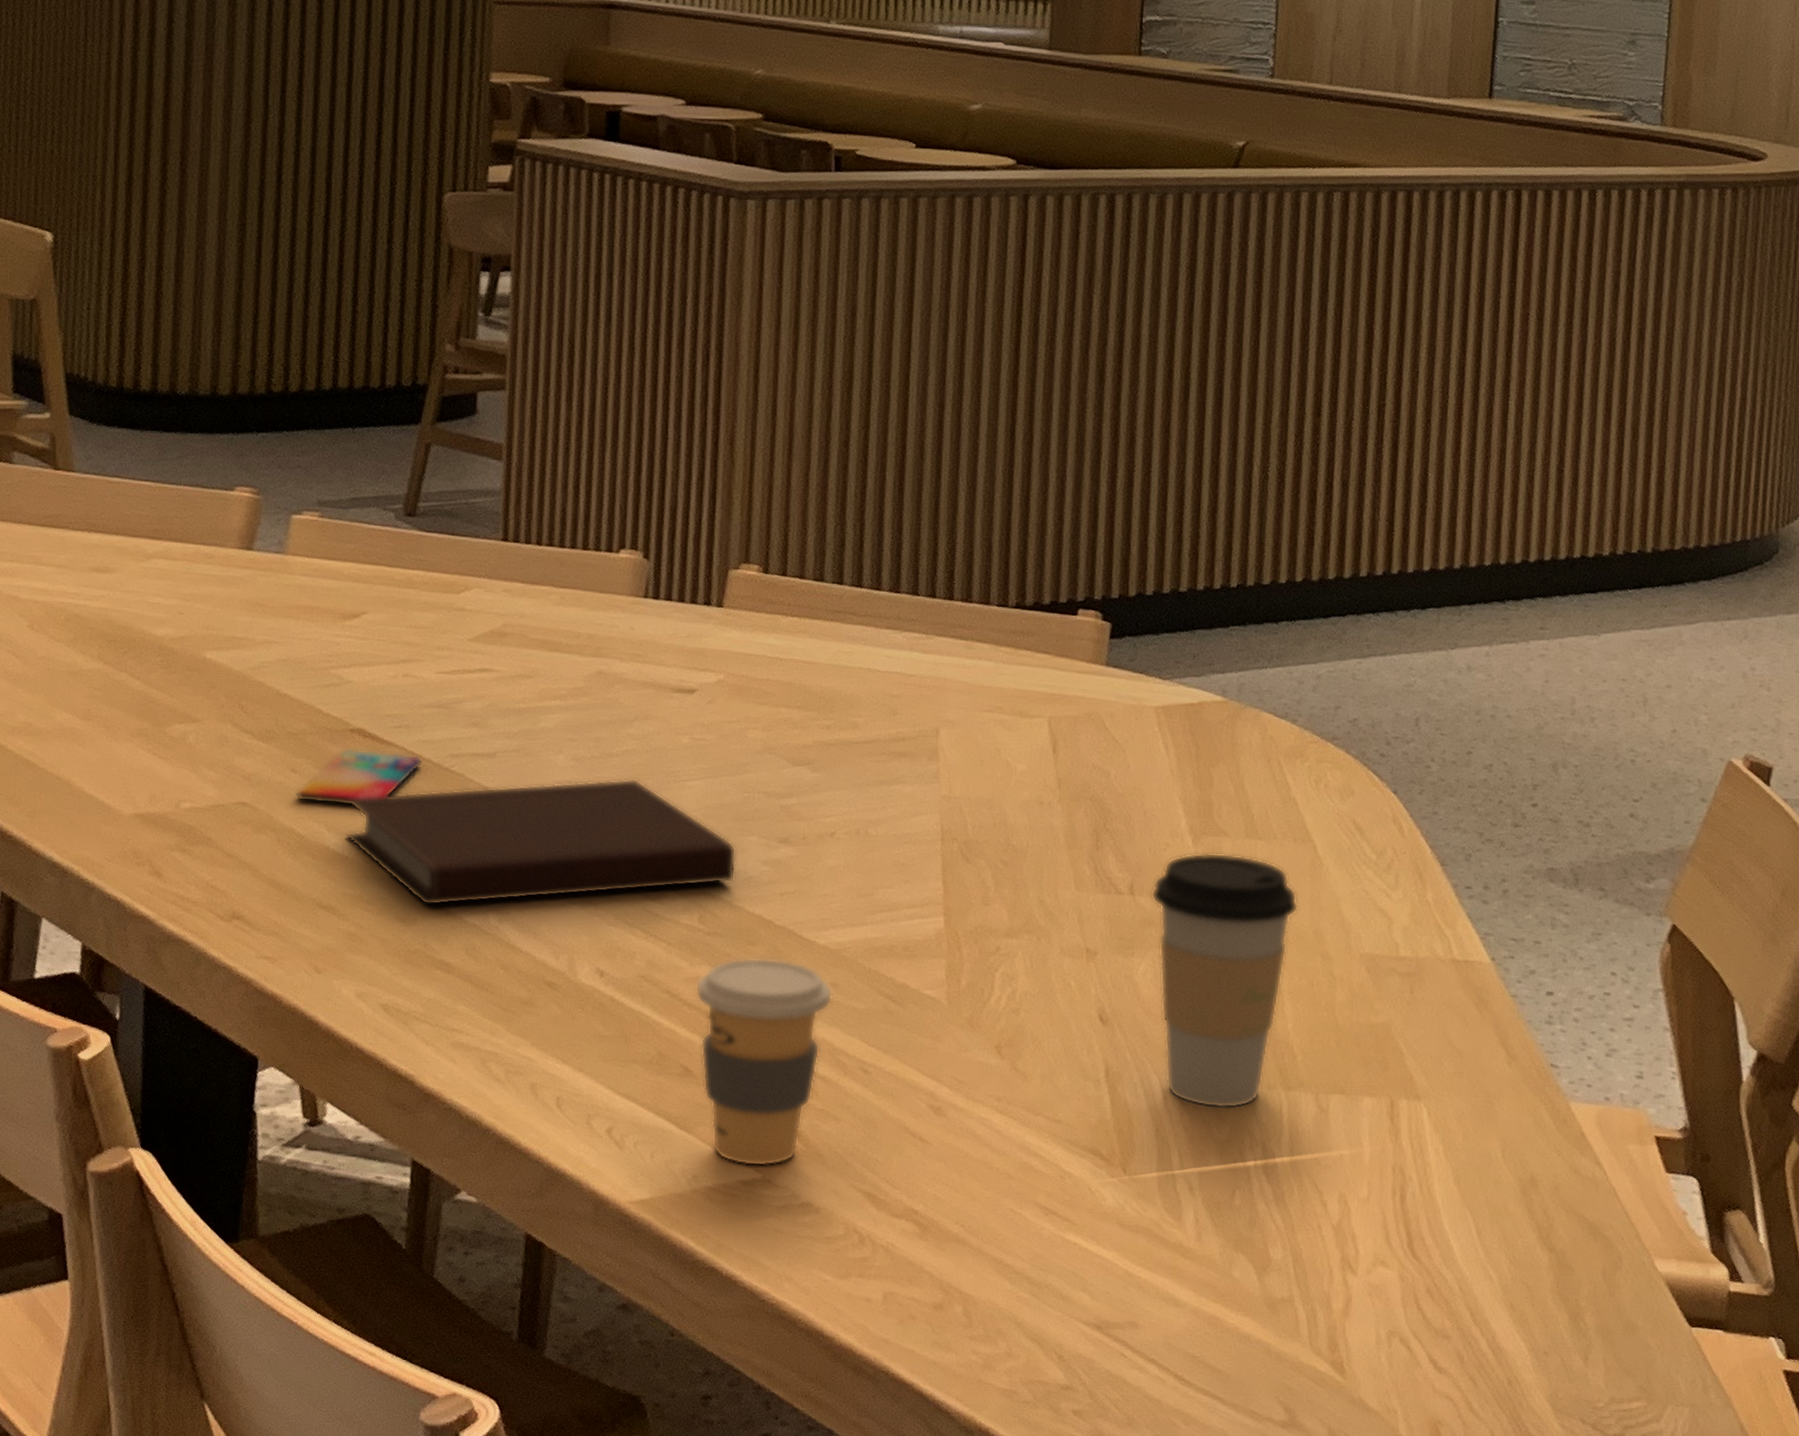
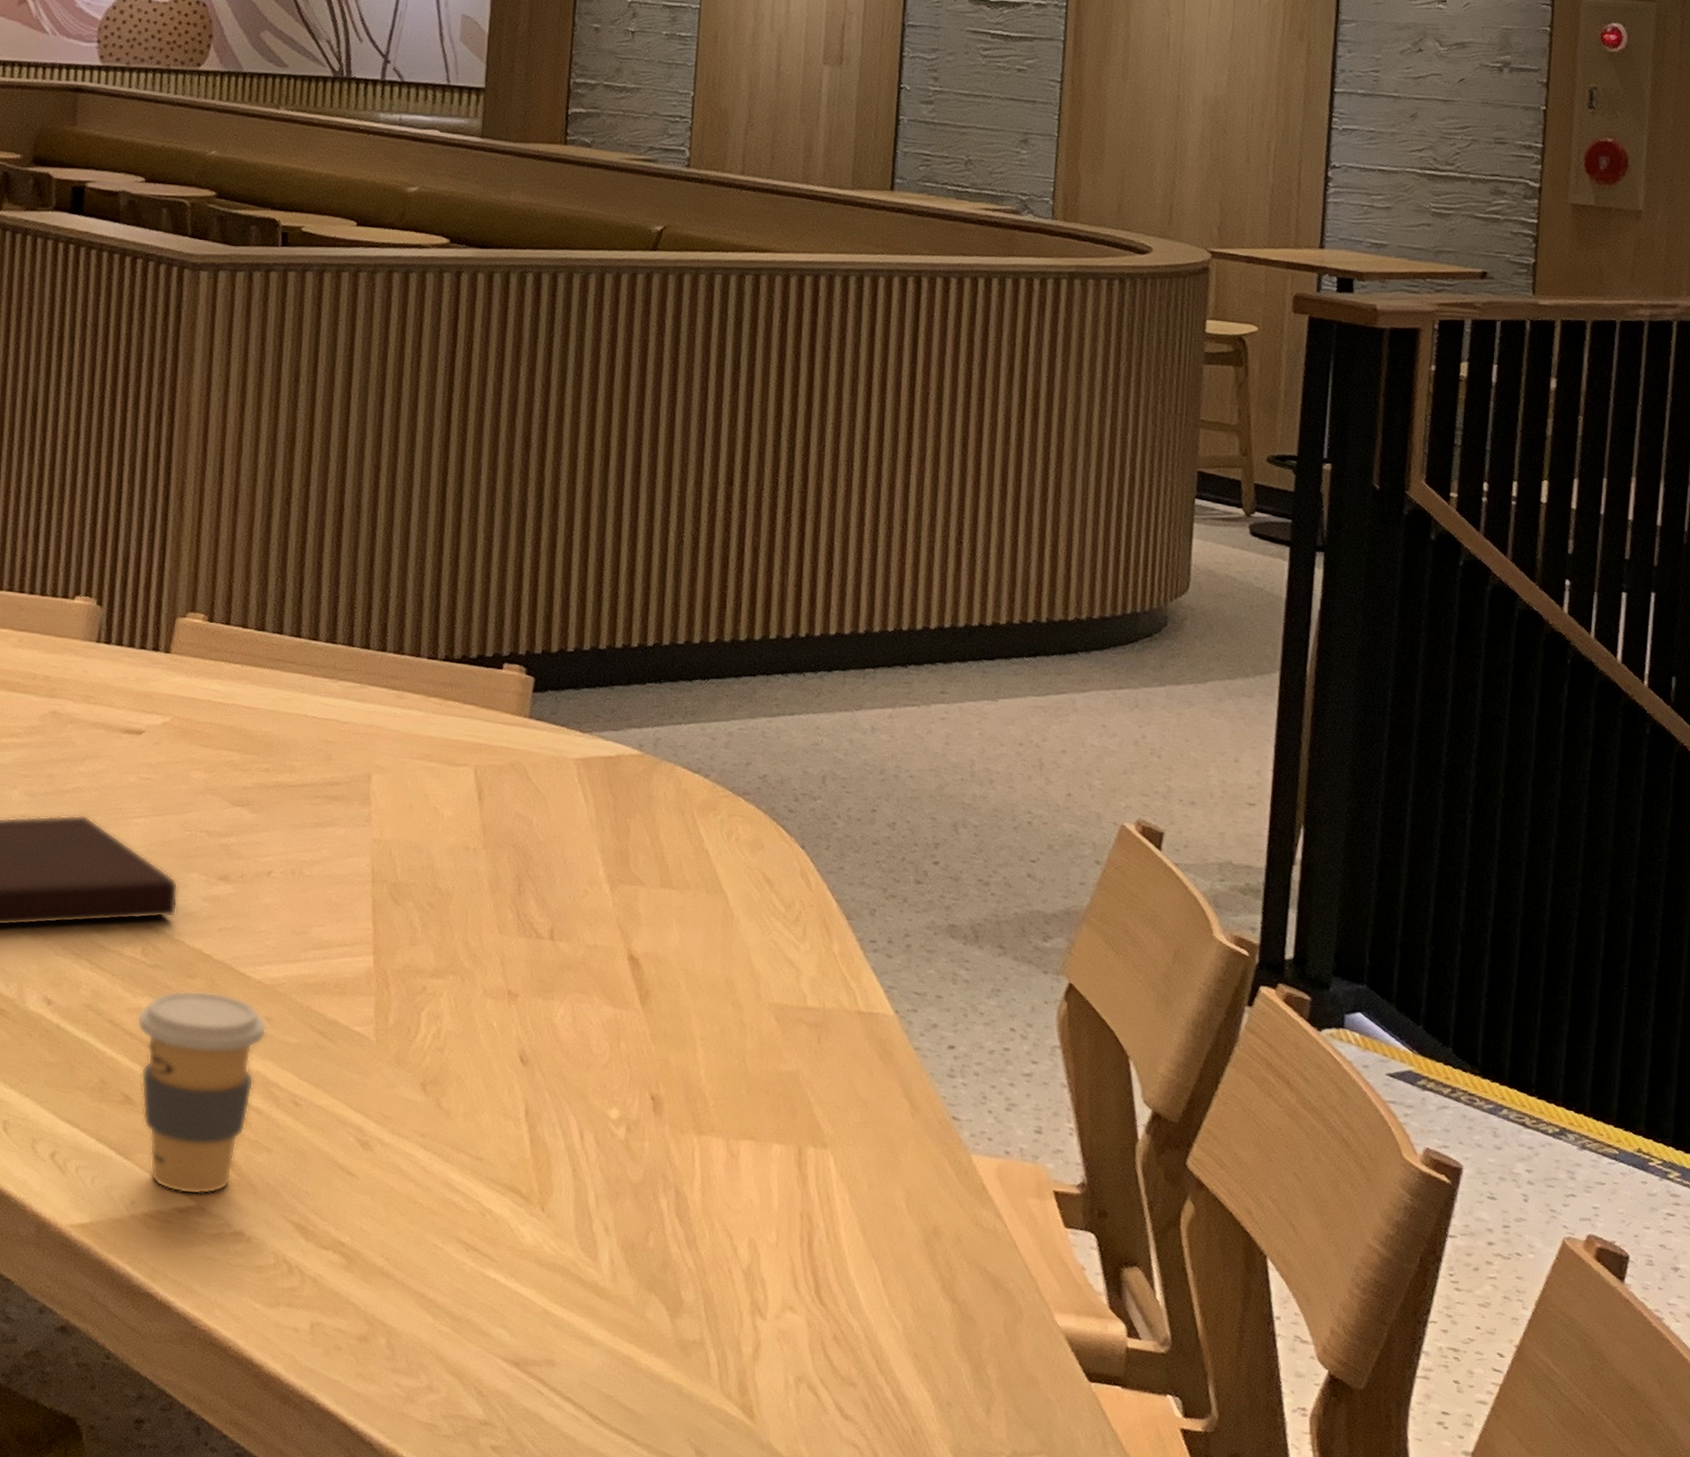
coffee cup: present [1151,852,1298,1109] -> none [570,900,710,1152]

